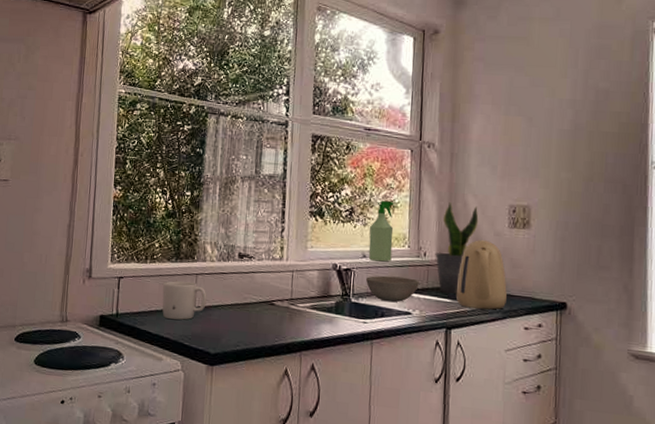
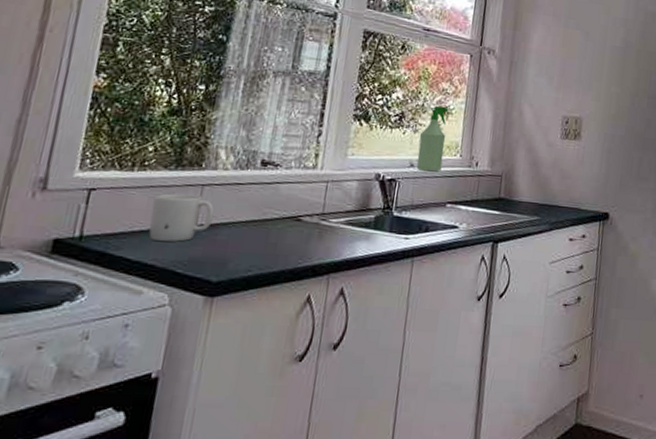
bowl: present [366,275,419,303] -> none [412,186,469,216]
potted plant: present [435,202,479,294] -> none [487,111,533,205]
kettle: present [455,240,507,310] -> none [505,150,556,222]

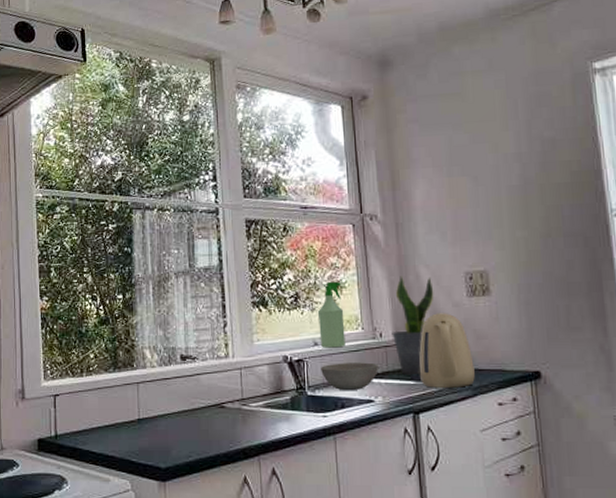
mug: present [148,193,214,243] -> none [103,391,151,436]
bowl: none [412,186,469,216] -> present [321,362,378,391]
potted plant: none [487,111,533,205] -> present [392,276,434,374]
kettle: none [505,150,556,222] -> present [418,313,475,388]

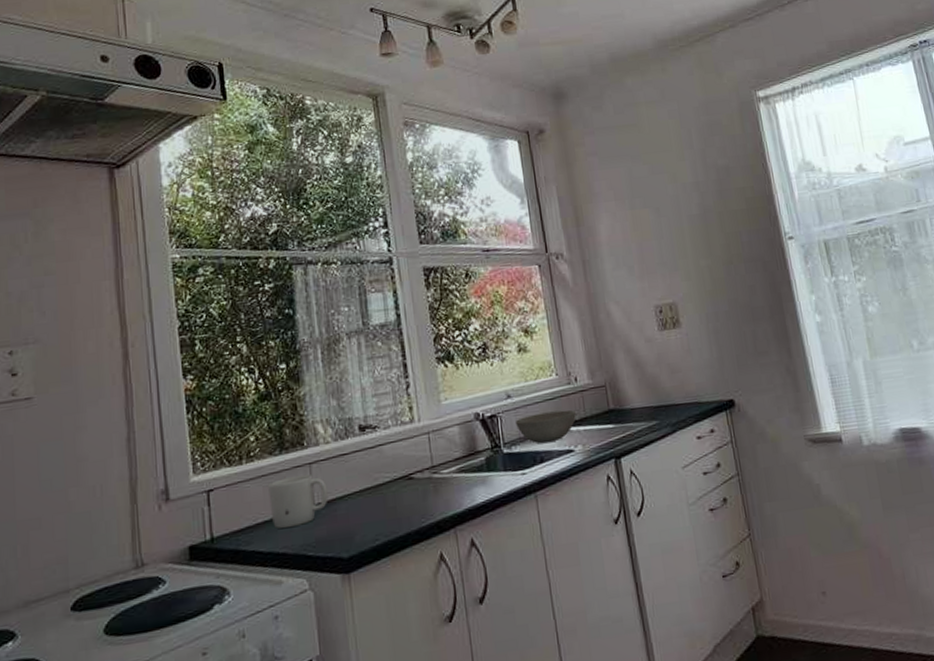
mug: none [103,391,151,436] -> present [268,474,328,529]
spray bottle: present [317,281,346,348] -> none [508,326,540,400]
potted plant: present [392,276,434,374] -> none [587,313,627,418]
kettle: present [418,313,475,388] -> none [615,349,673,430]

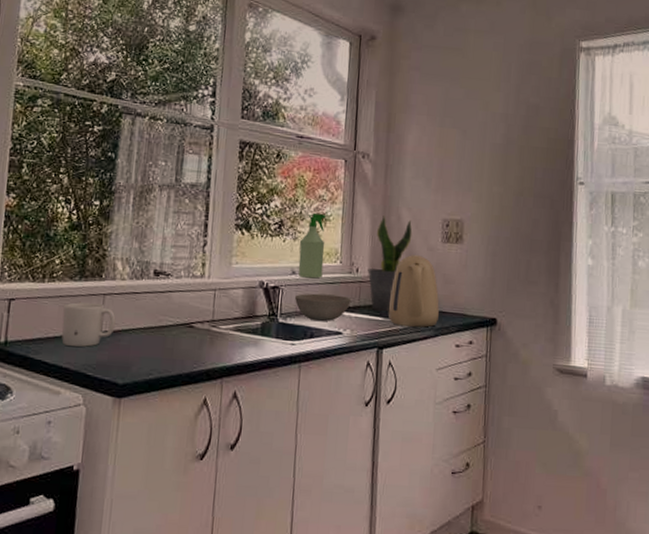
spray bottle: none [508,326,540,400] -> present [298,212,326,279]
potted plant: none [587,313,627,418] -> present [368,216,413,311]
kettle: none [615,349,673,430] -> present [388,255,440,328]

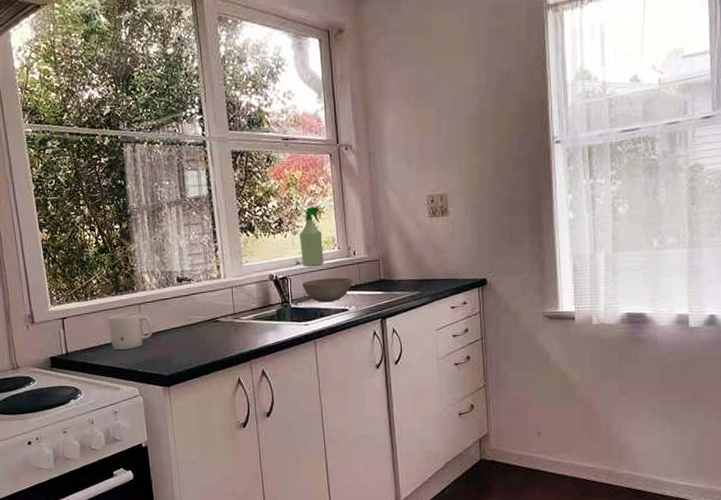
potted plant: present [368,216,413,311] -> none [364,200,401,286]
kettle: present [388,255,440,328] -> none [386,232,433,297]

